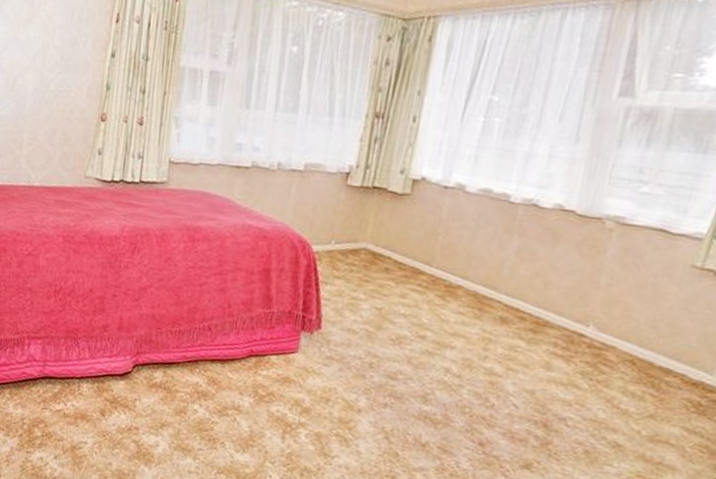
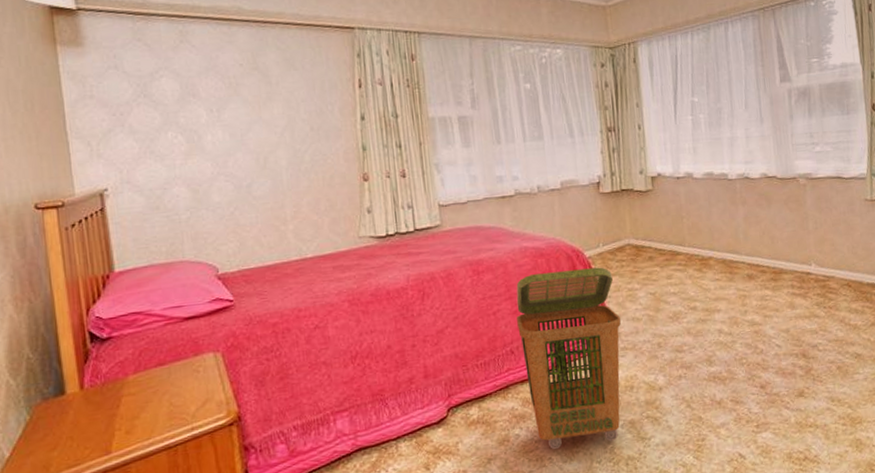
laundry basket: none [216,255,338,448] -> present [516,267,621,450]

